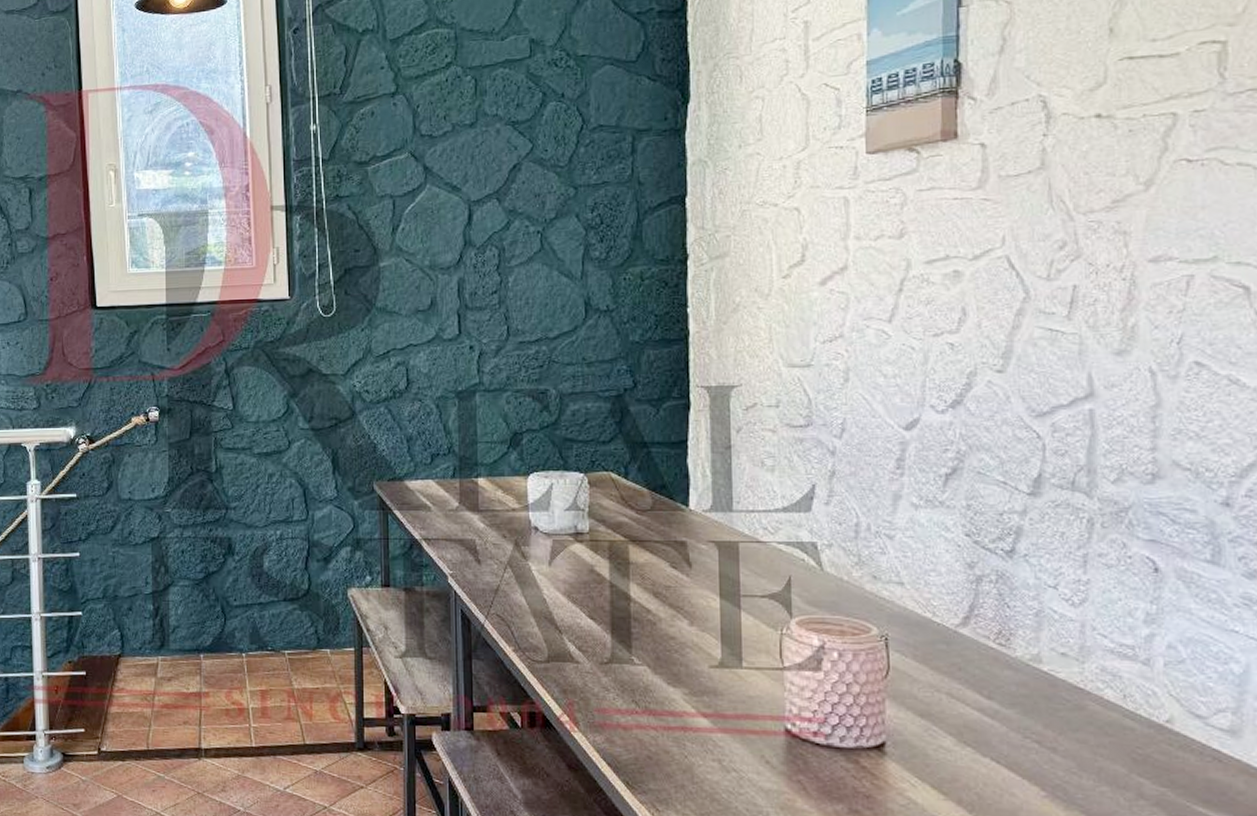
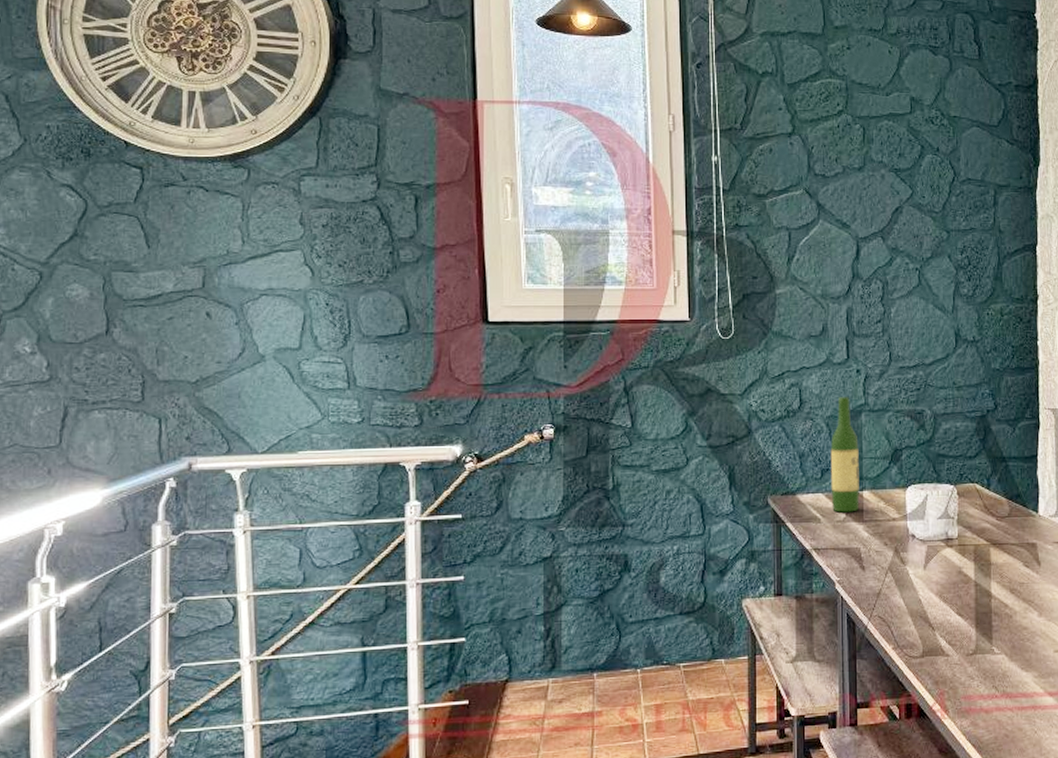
wine bottle: none [441,376,474,501] -> present [830,397,860,513]

